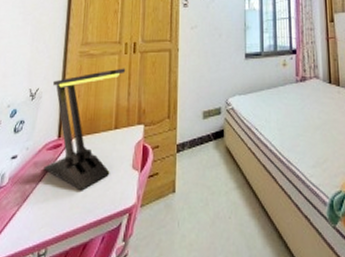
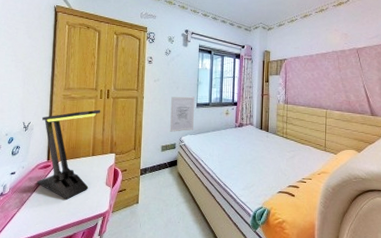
wall art: none [213,45,243,92] -> present [170,96,195,132]

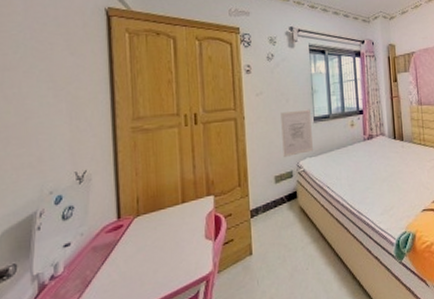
desk lamp: present [36,109,101,200] -> none [102,140,188,268]

